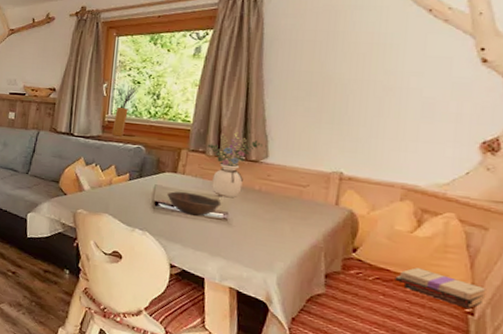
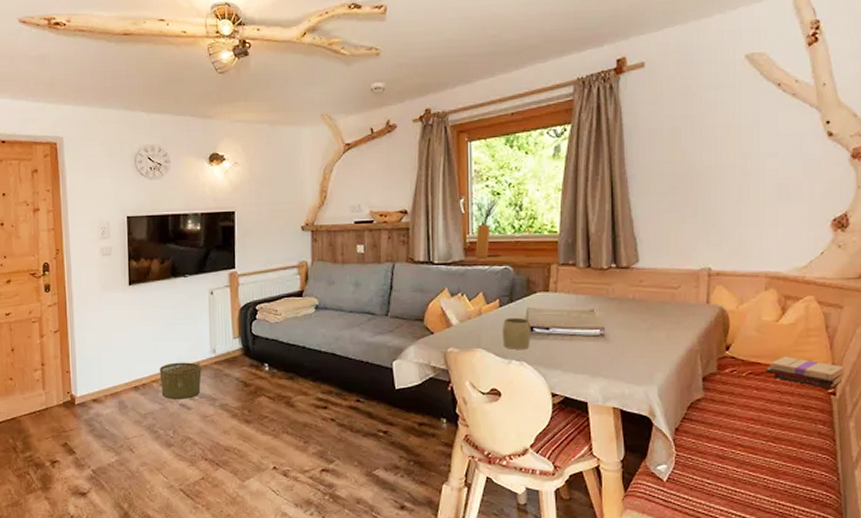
mug: none [129,190,157,221] -> present [503,317,531,349]
bowl: present [167,191,222,216] -> none [541,311,597,336]
bouquet: present [207,131,263,198] -> none [577,237,632,312]

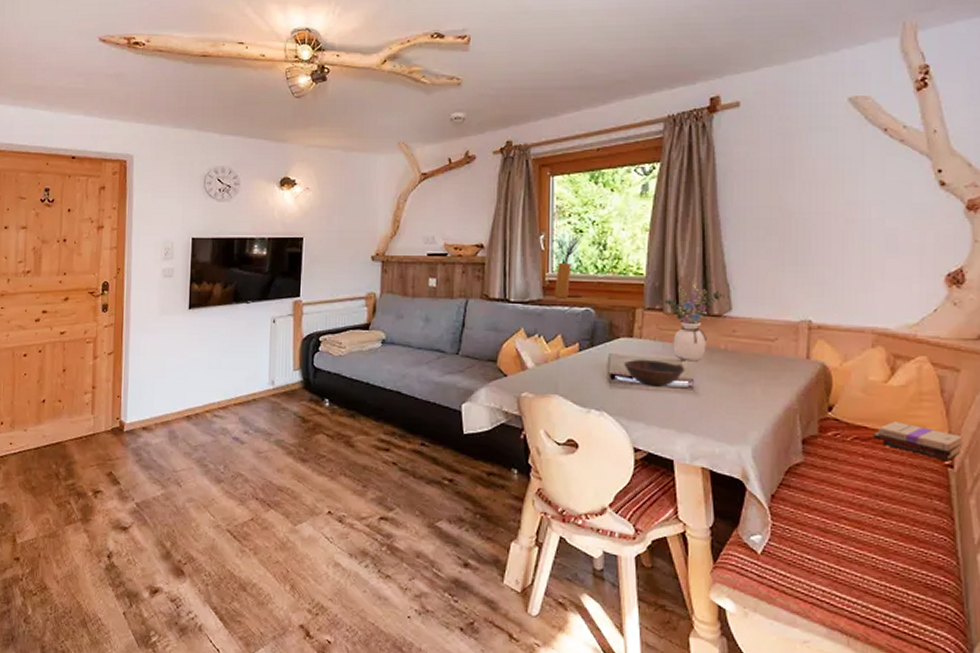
basket: present [159,362,202,399] -> none [214,392,259,432]
mug: present [503,317,531,349] -> none [582,363,613,398]
bowl: none [541,311,597,336] -> present [624,359,686,387]
bouquet: none [577,237,632,312] -> present [664,282,725,362]

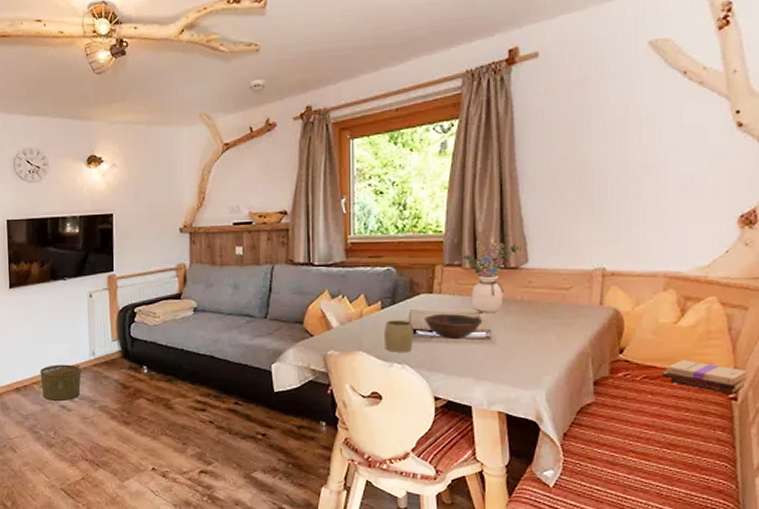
basket: none [214,392,259,432] -> present [40,364,81,401]
vase: present [554,234,583,300] -> none [357,196,383,261]
mug: none [582,363,613,398] -> present [385,320,414,352]

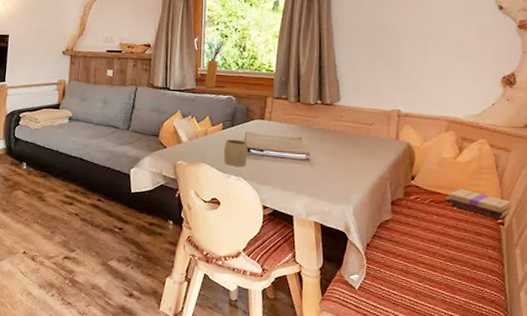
vase: none [357,196,383,261] -> present [204,38,228,90]
bowl: present [424,313,483,339] -> none [257,136,304,158]
bouquet: present [463,236,521,314] -> none [289,78,335,140]

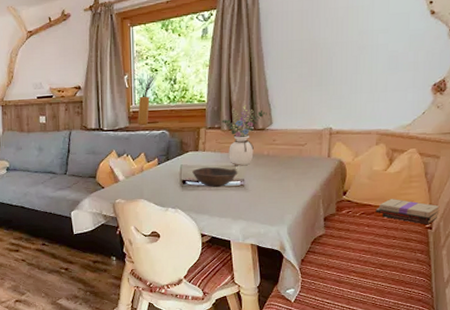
mug: present [224,139,248,167] -> none [161,173,184,199]
bowl: none [257,136,304,158] -> present [192,167,238,187]
bouquet: none [289,78,335,140] -> present [221,104,267,166]

